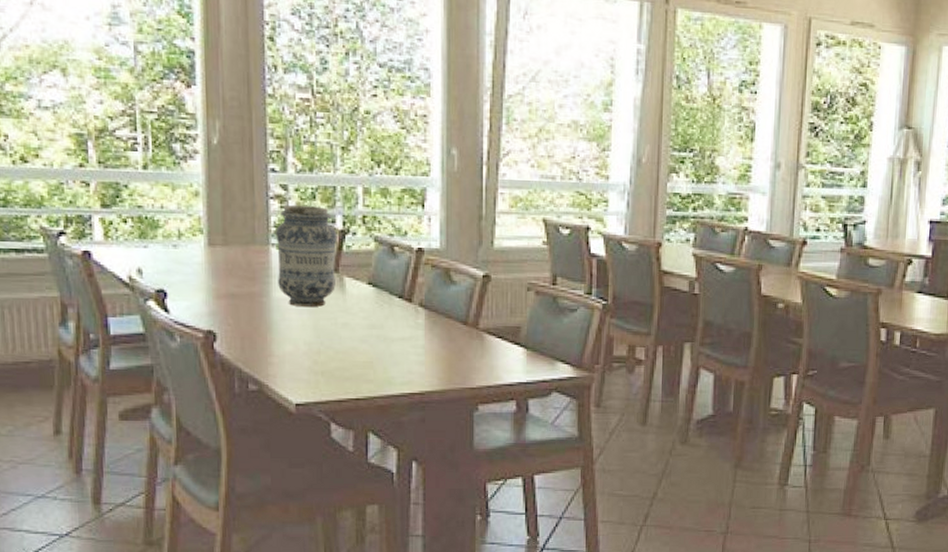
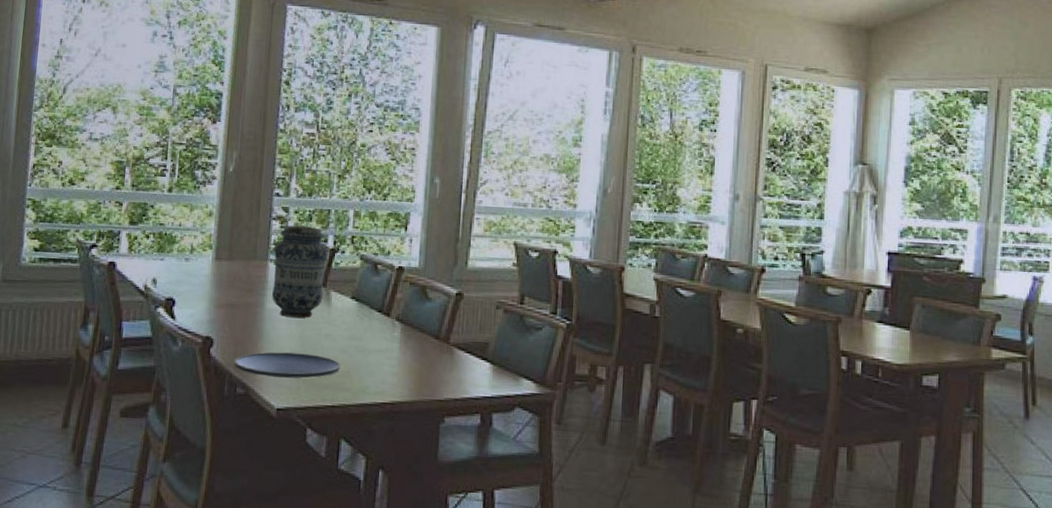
plate: none [242,344,361,372] -> present [234,352,340,379]

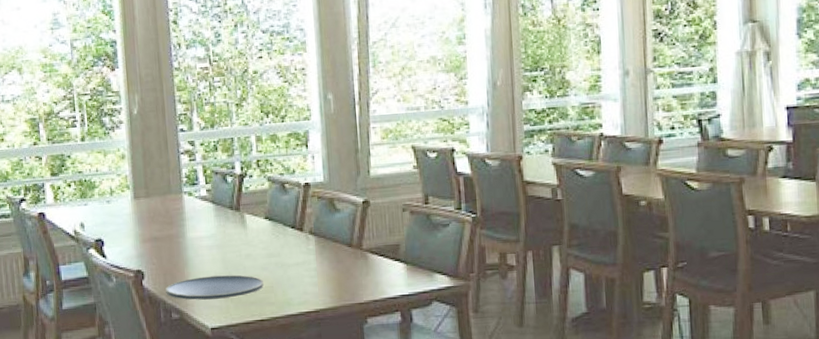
vase: present [272,225,328,318] -> none [187,156,238,243]

